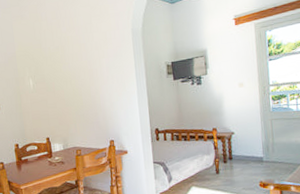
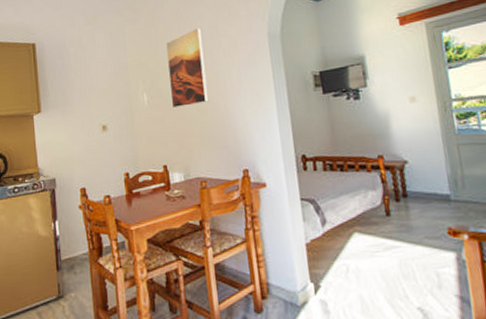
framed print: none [48,24,83,92] -> present [166,28,209,109]

